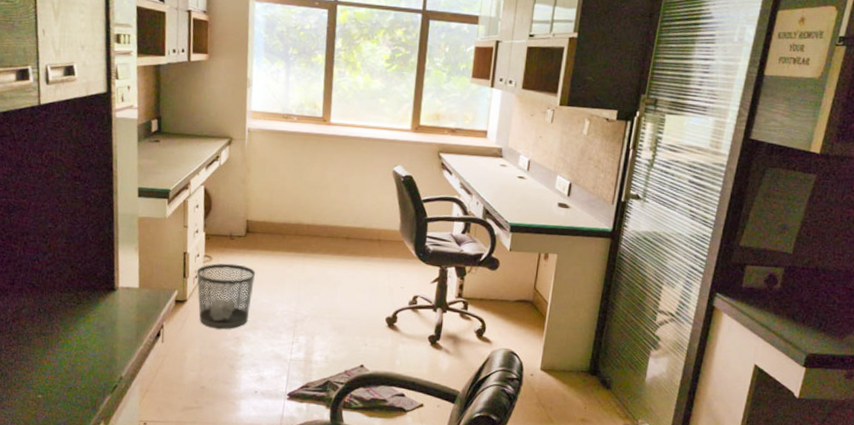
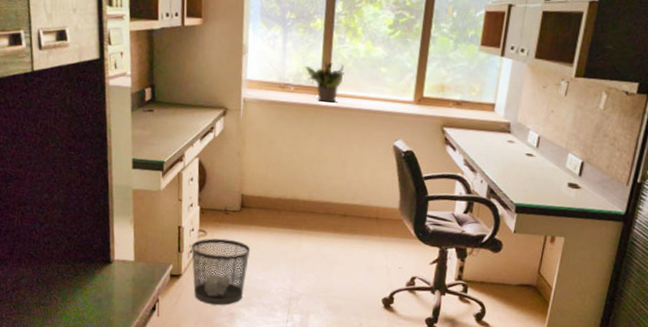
potted plant: none [306,92,345,132] -> present [304,60,345,104]

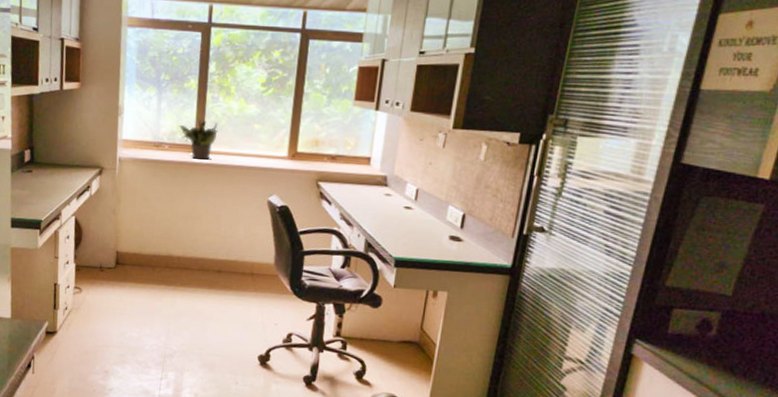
waste bin: present [191,238,251,305] -> none [66,295,125,362]

